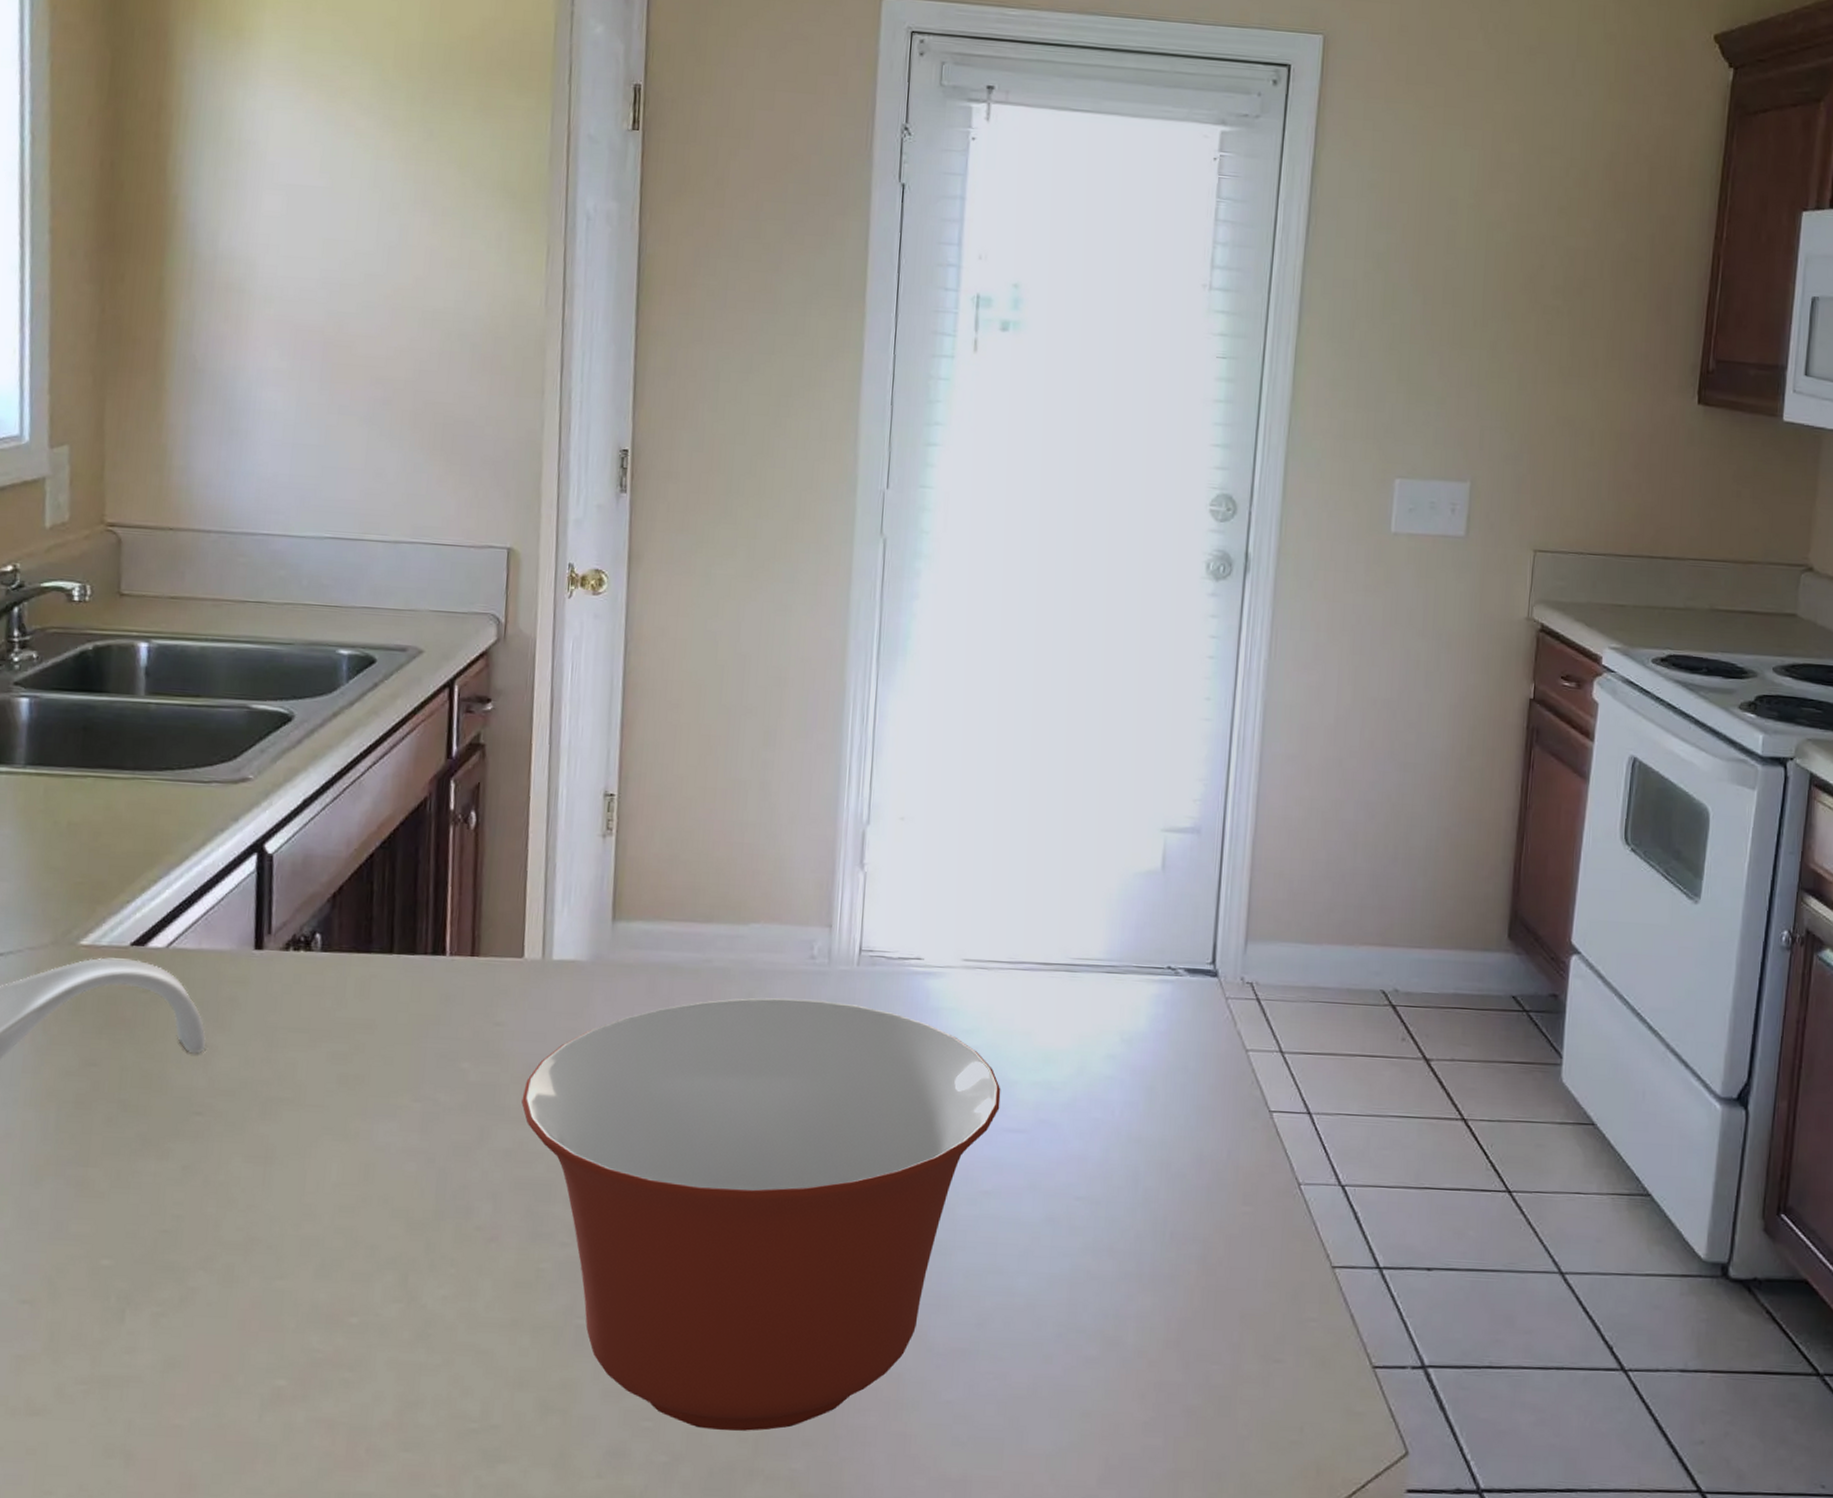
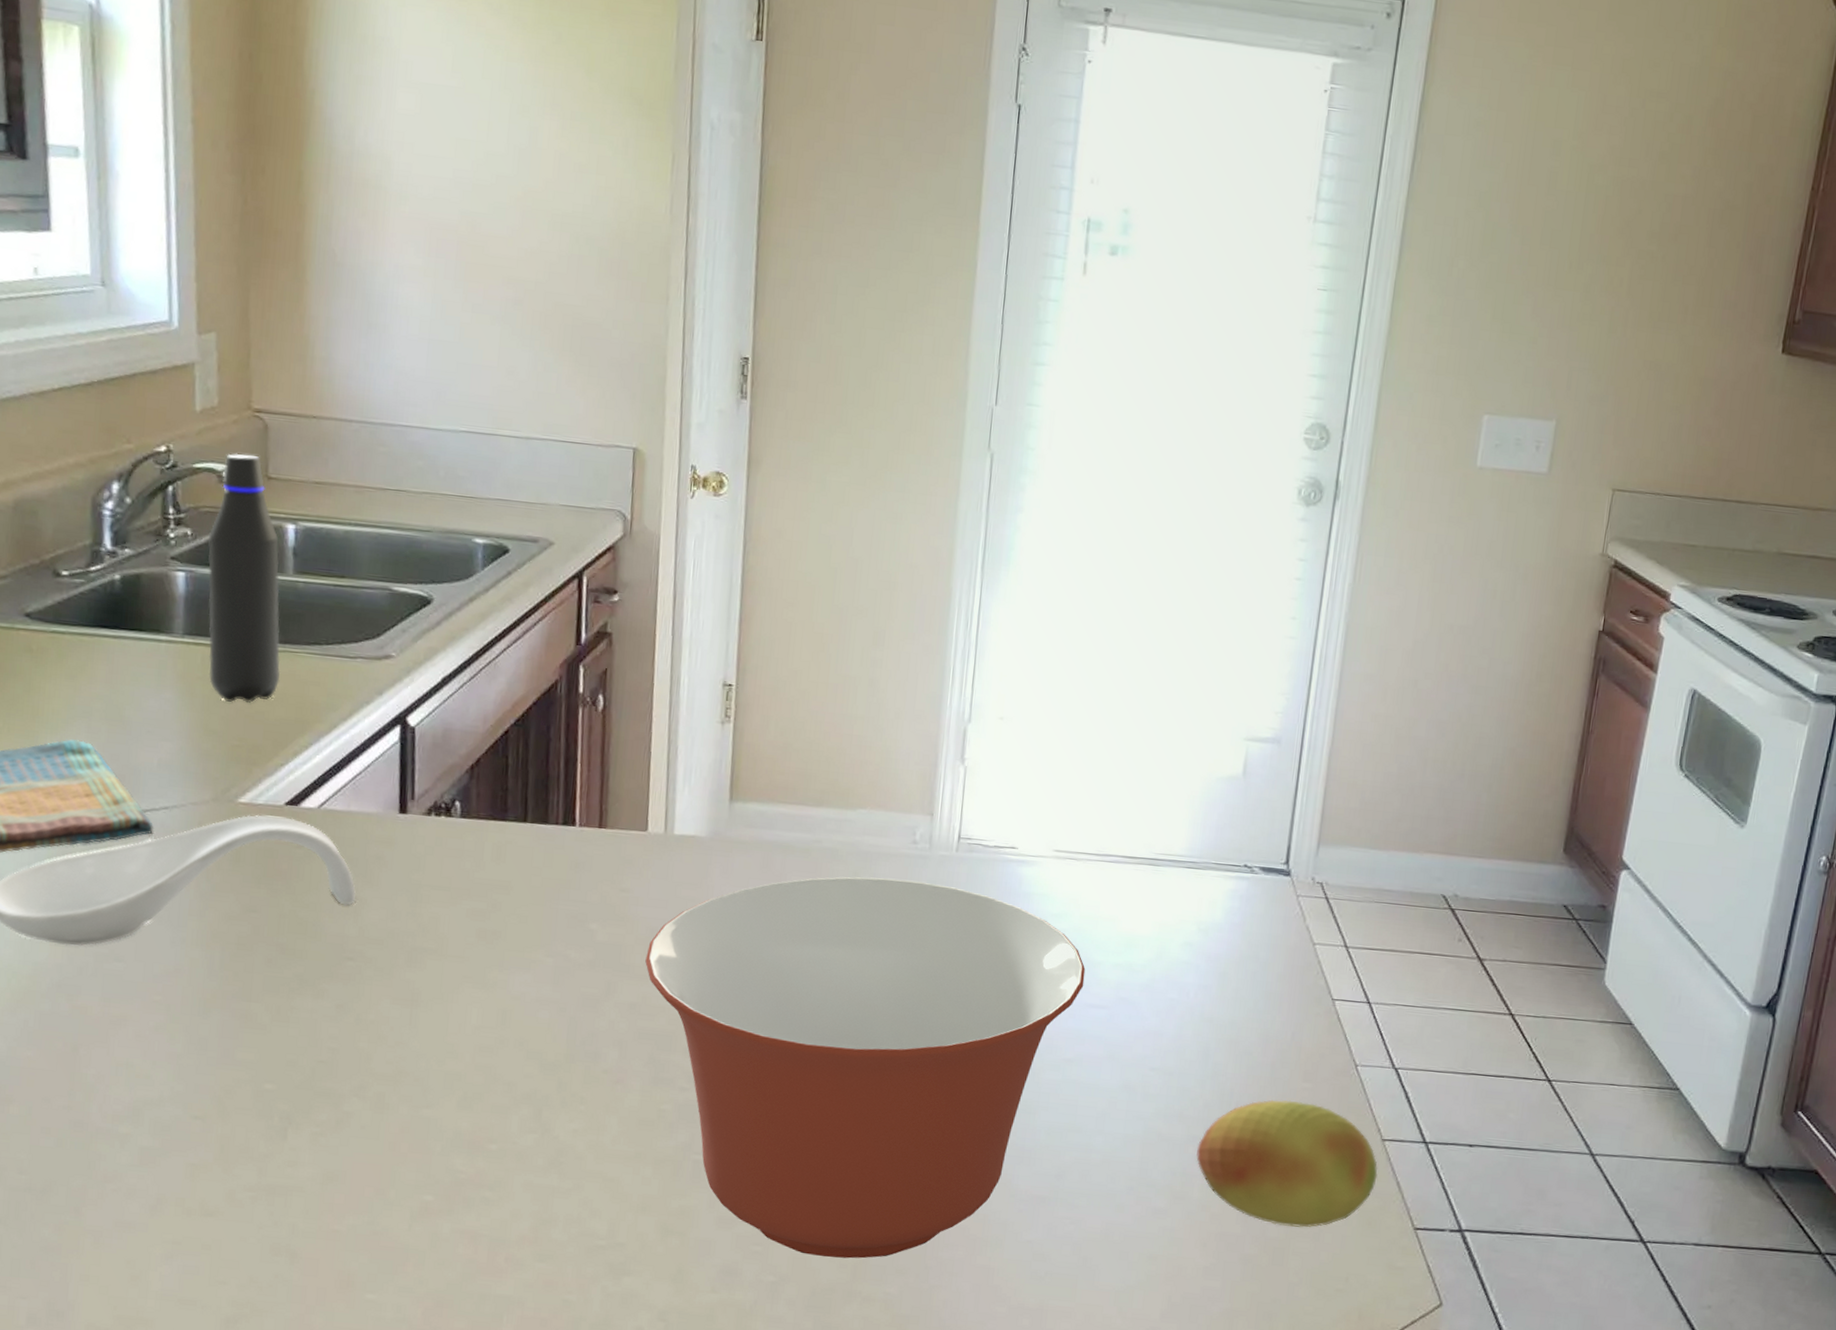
water bottle: none [51,570,131,836] -> present [208,453,281,703]
fruit: none [1129,1226,1329,1372] -> present [1196,1099,1378,1228]

